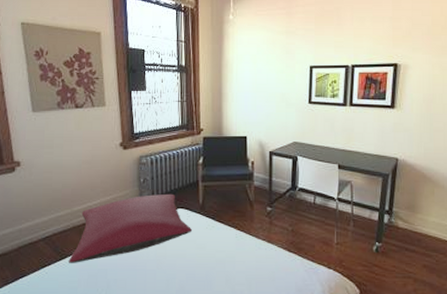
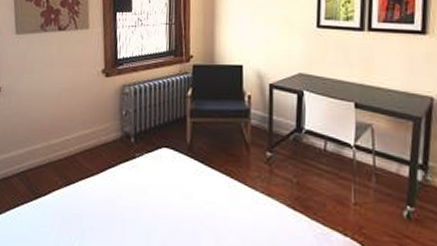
pillow: present [69,193,193,263] -> none [42,129,178,205]

